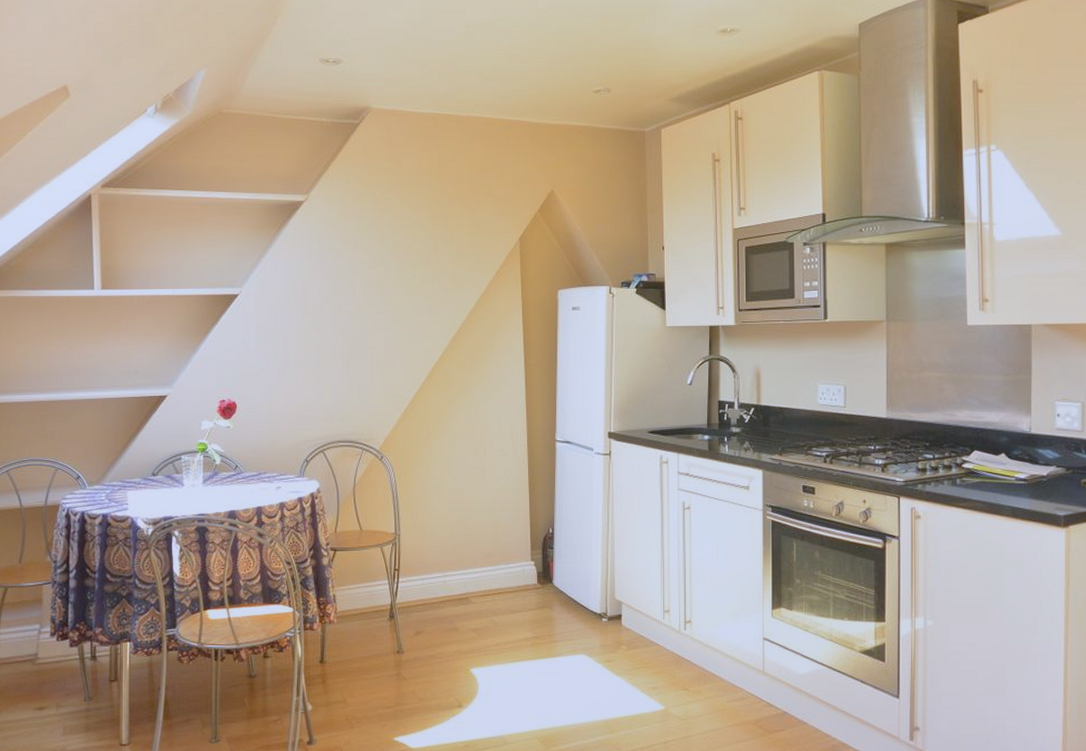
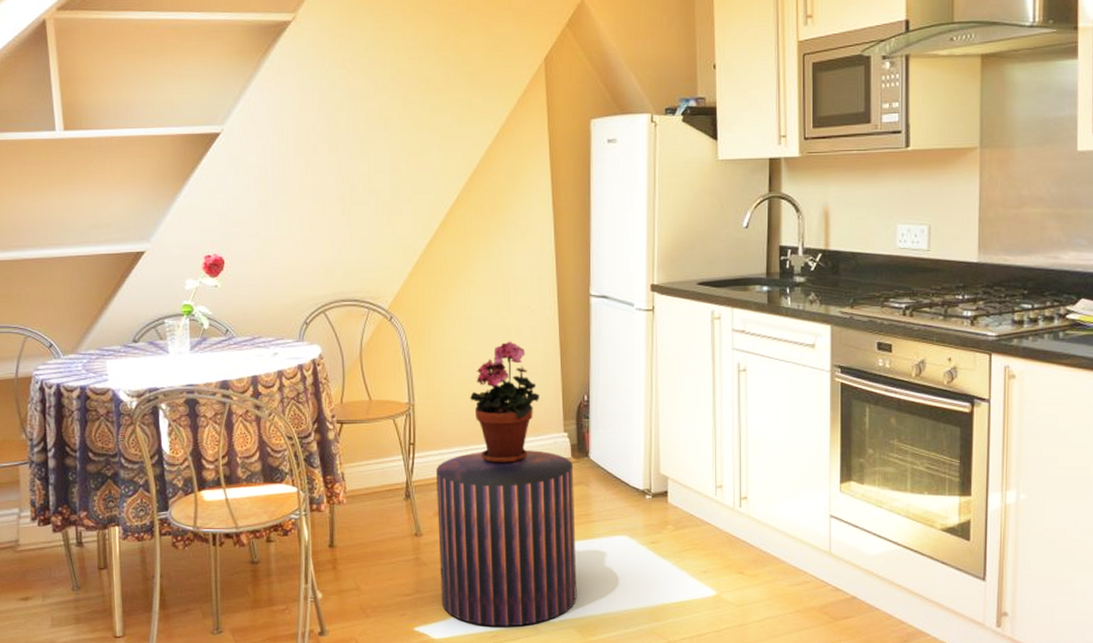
stool: none [418,577,541,737] -> present [436,450,577,627]
potted plant: none [449,479,510,589] -> present [470,341,539,464]

